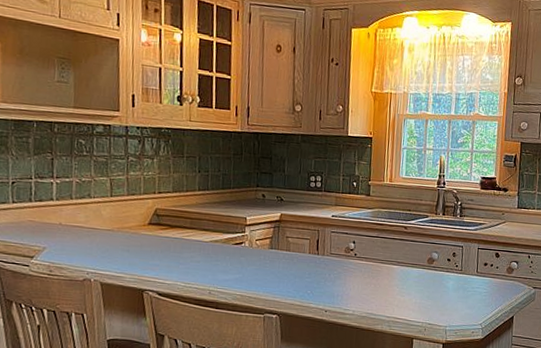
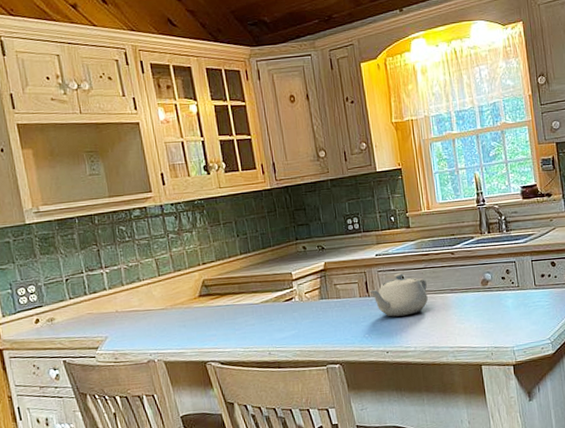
teapot: none [319,237,376,279] -> present [369,273,428,317]

